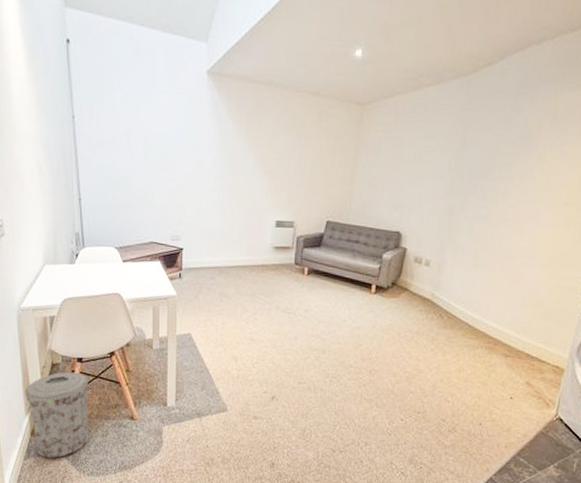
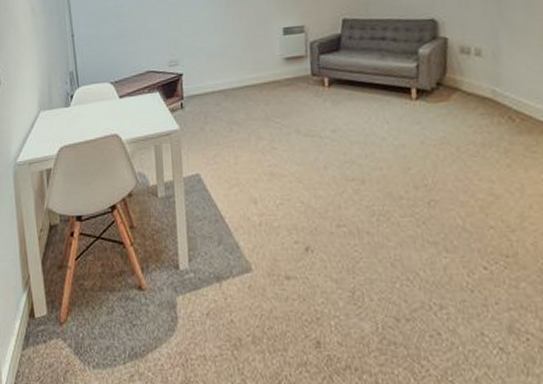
trash can: present [25,372,89,459] -> none [22,234,93,347]

